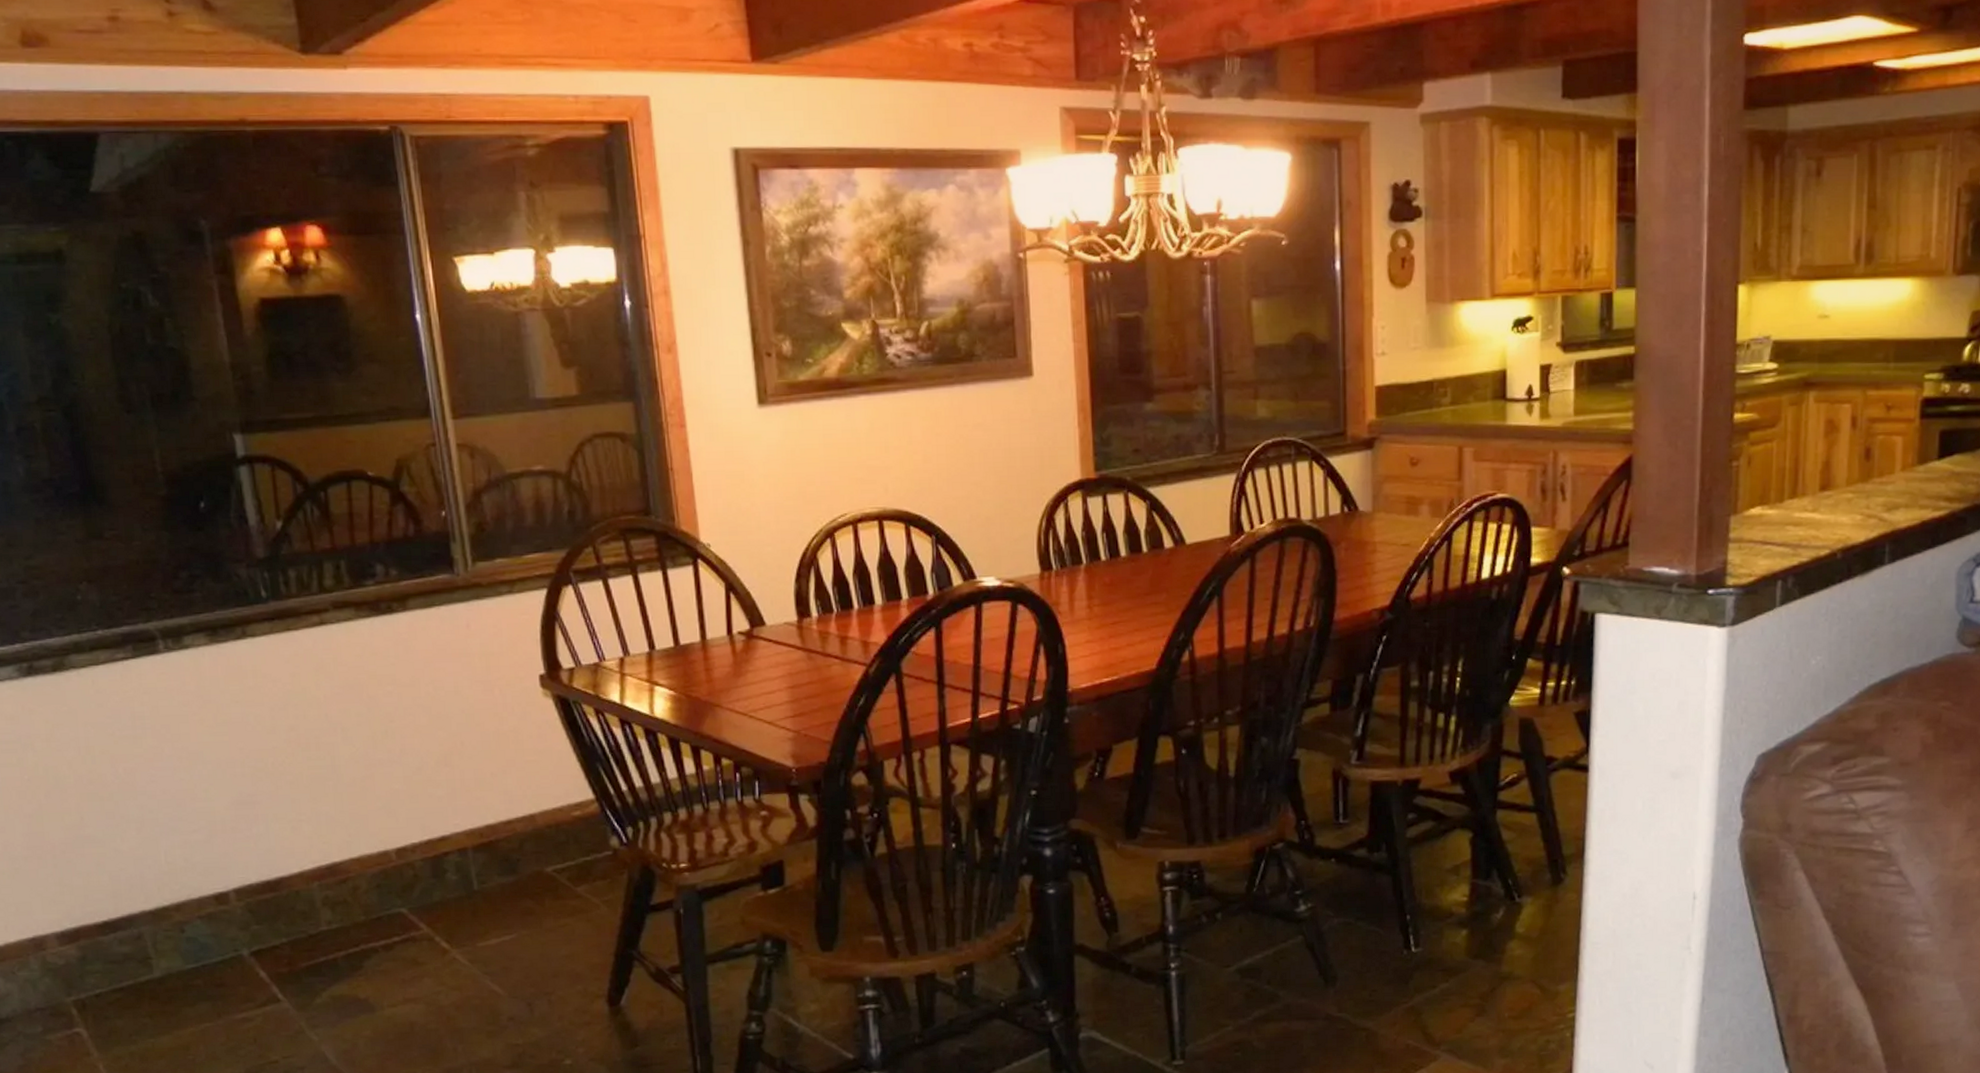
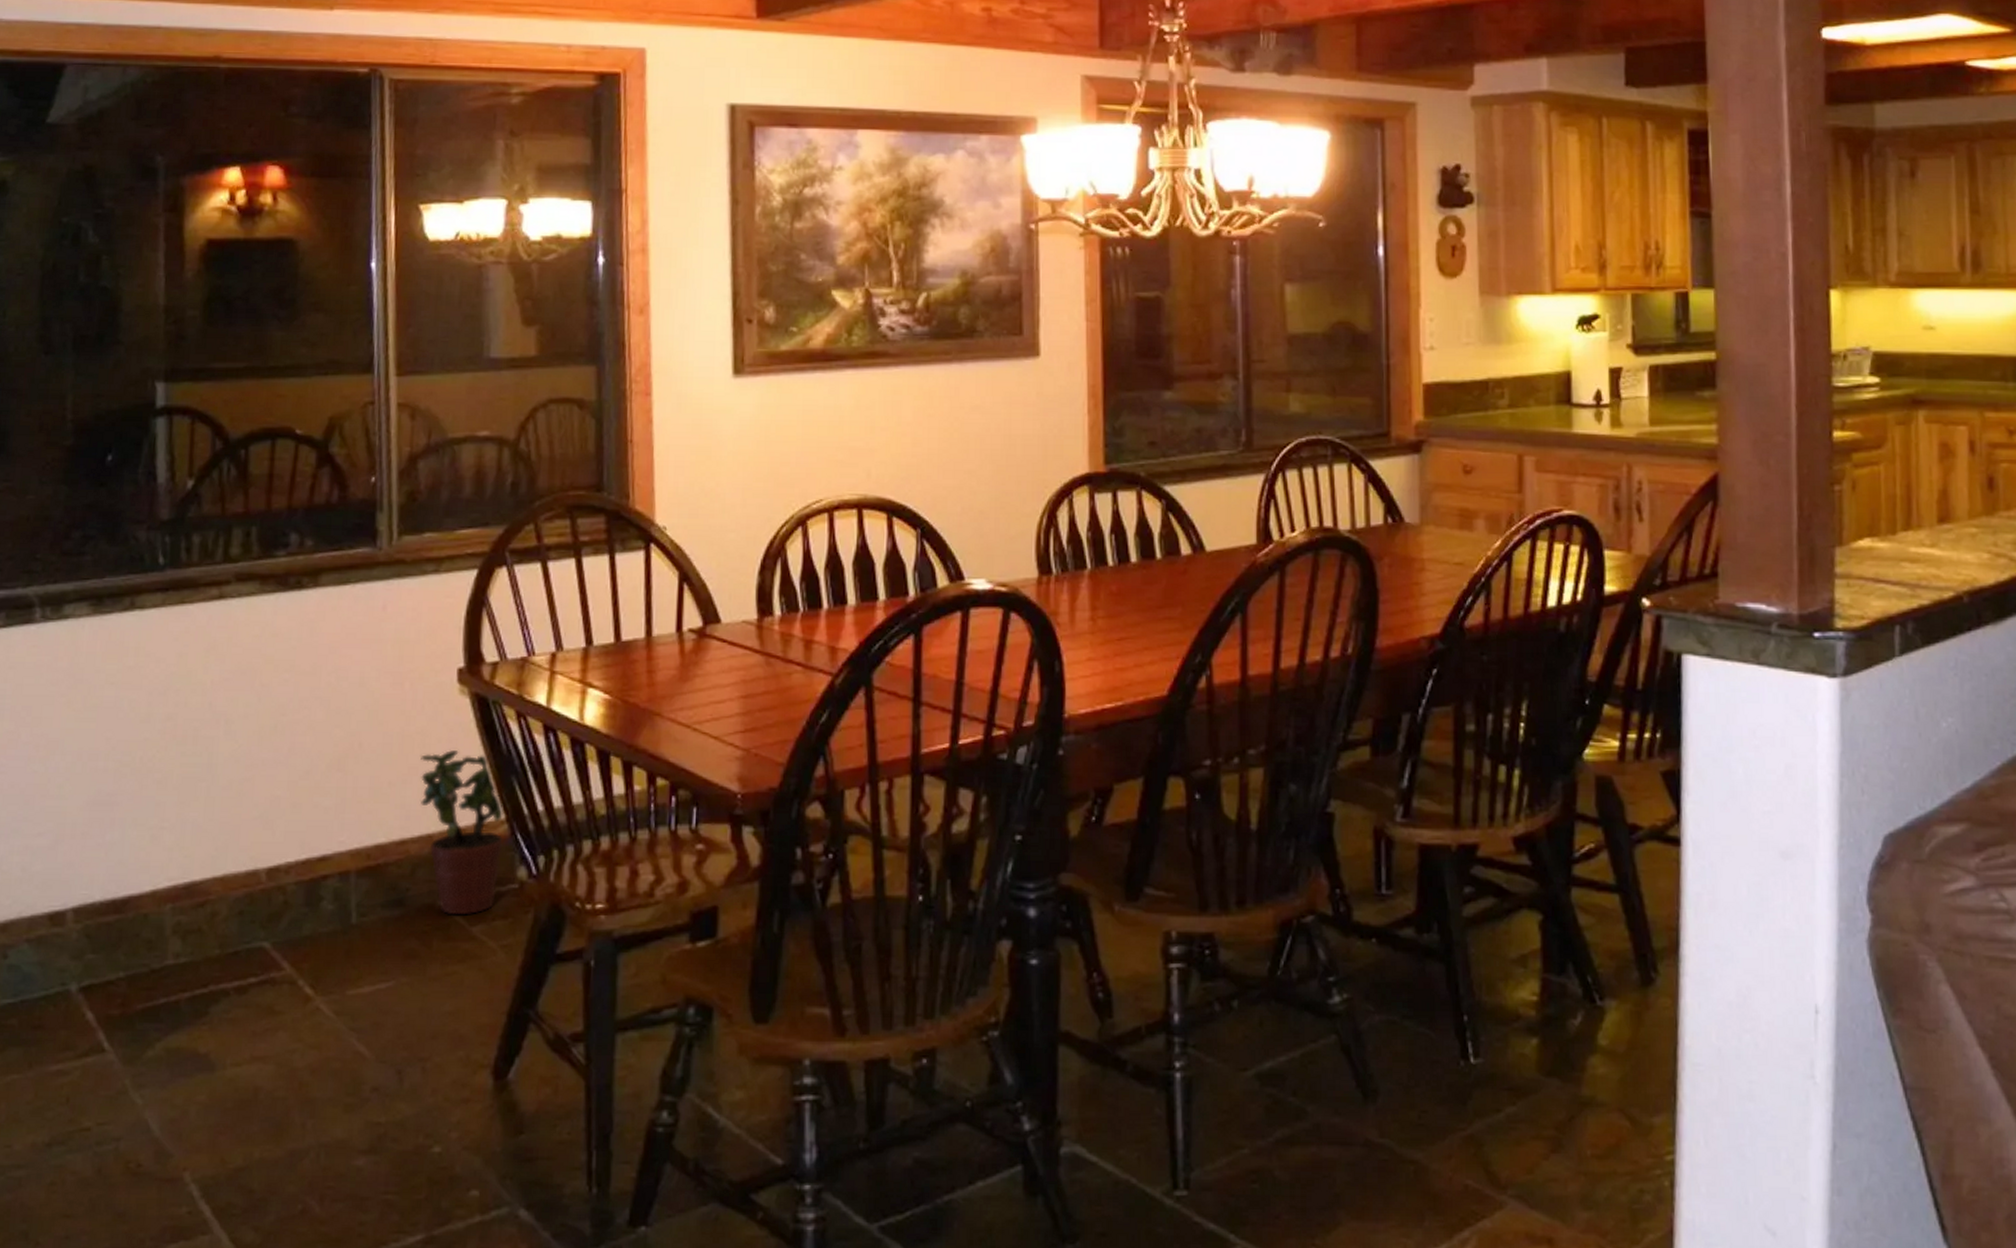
potted plant: none [516,744,595,878] -> present [421,750,504,915]

